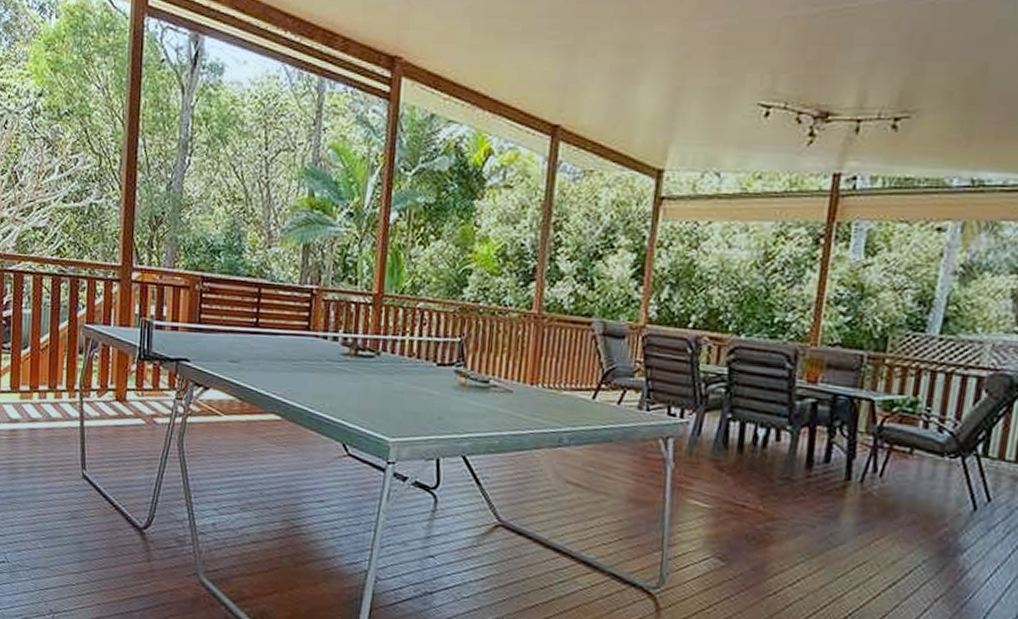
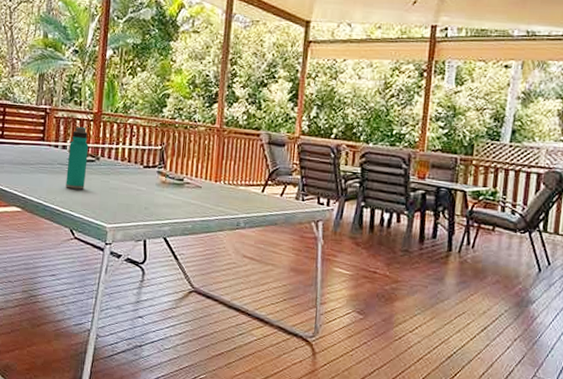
water bottle: none [337,312,366,393] -> present [66,126,89,189]

